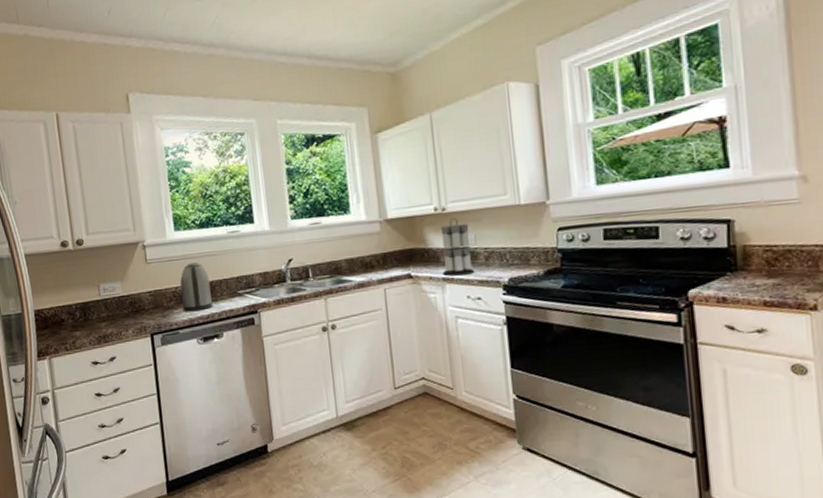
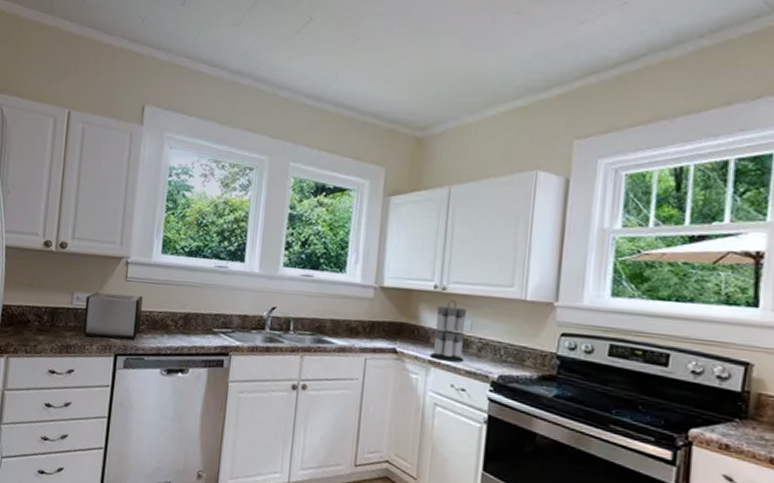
toaster: none [112,274,170,324] -> present [83,292,143,341]
kettle: present [180,262,213,312] -> none [152,290,187,341]

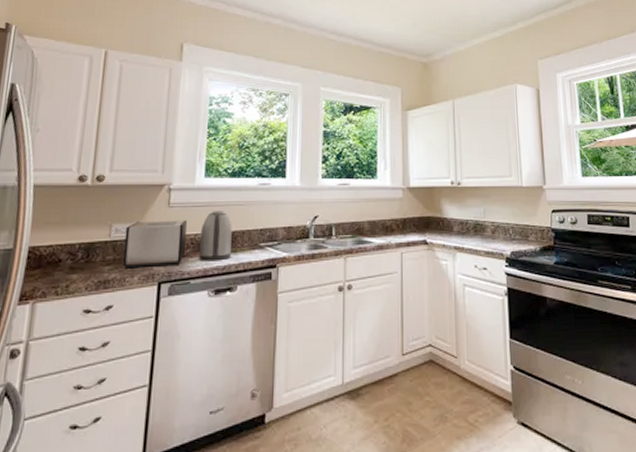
kettle: none [152,290,187,341] -> present [198,211,232,262]
spice rack: present [430,299,467,363] -> none [455,192,482,246]

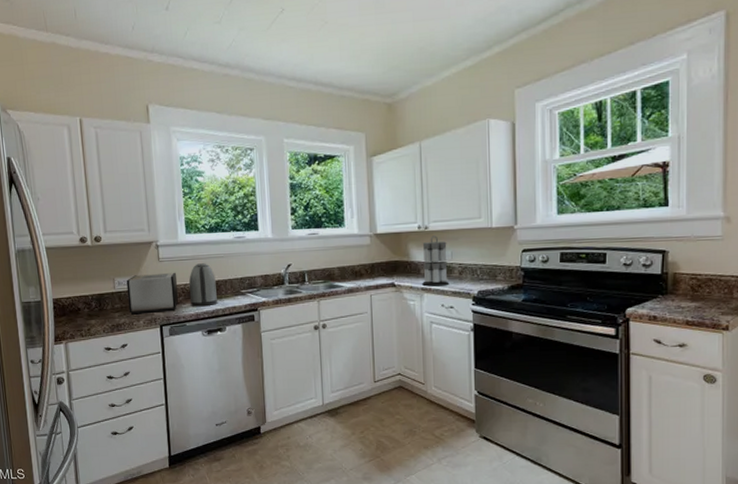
spice rack: none [455,192,482,246] -> present [422,235,450,287]

